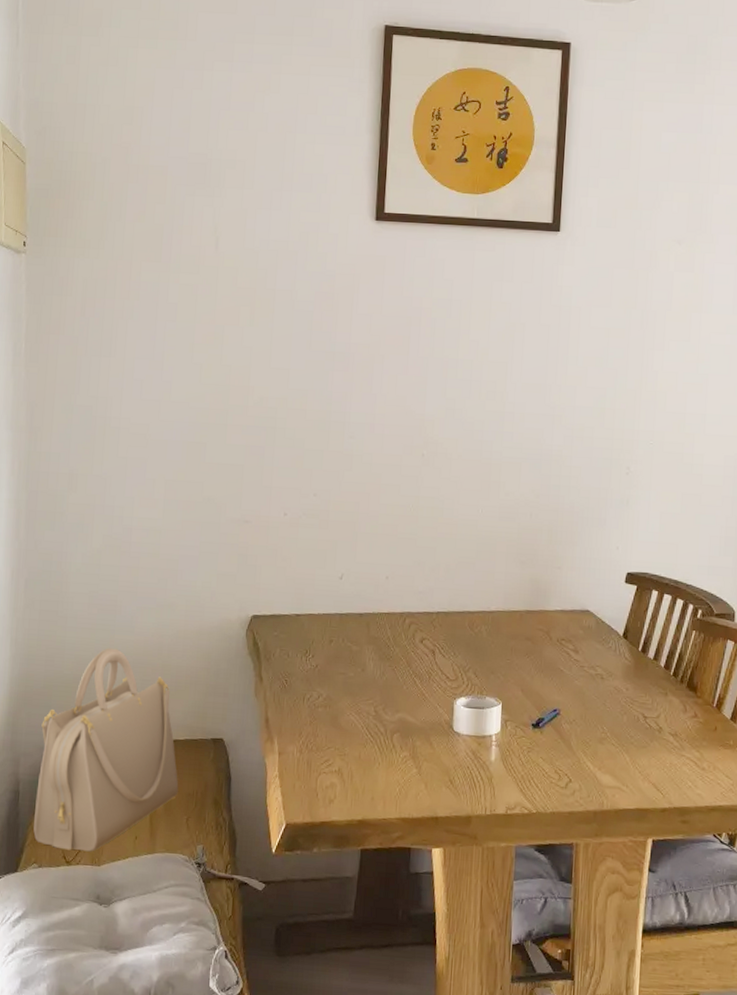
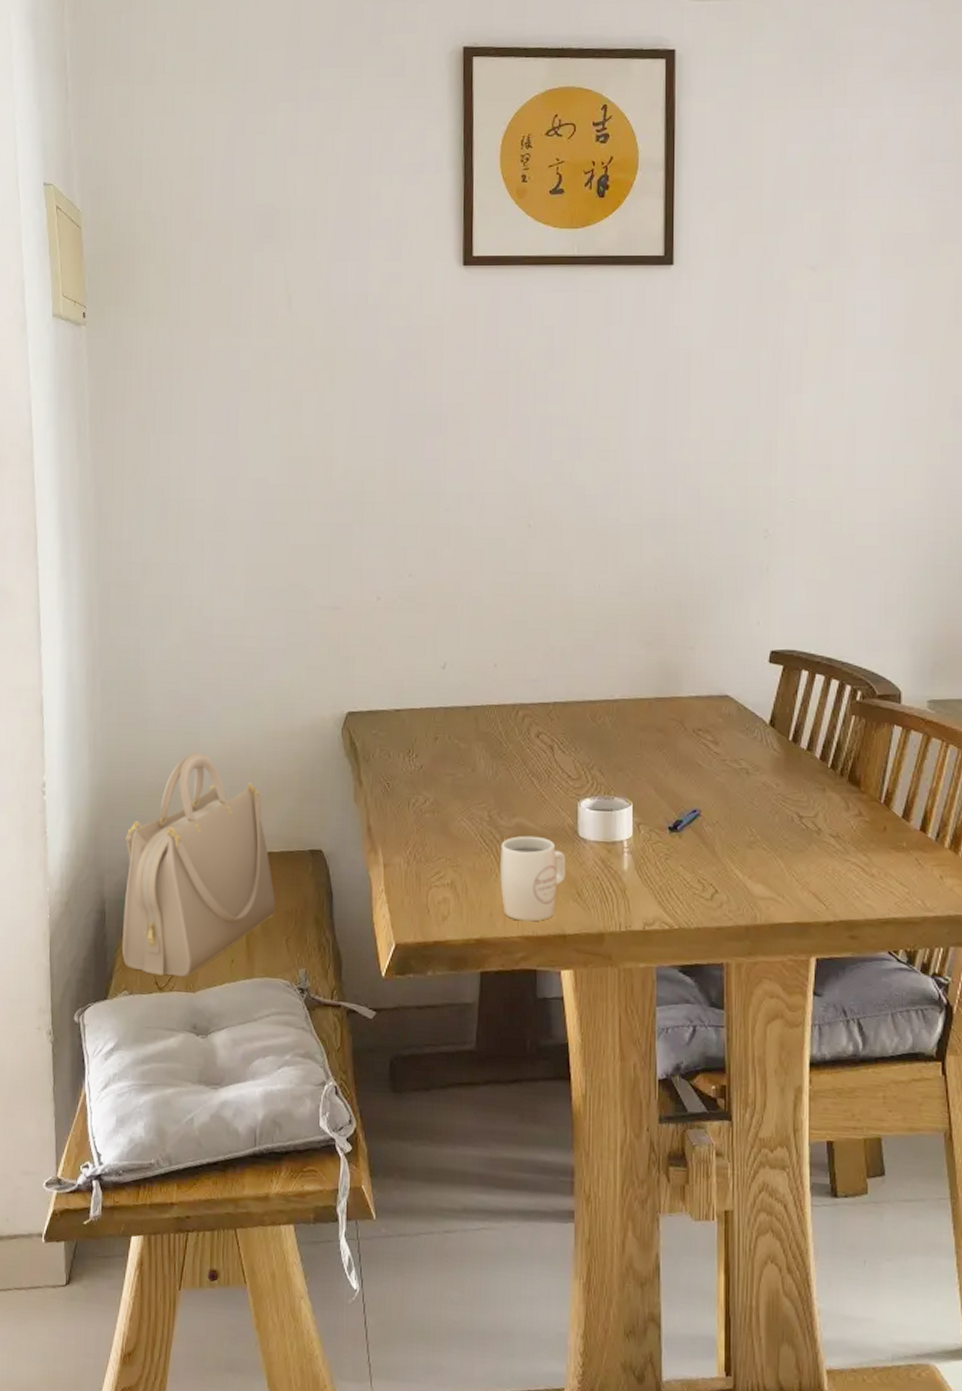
mug: none [382,729,441,805] -> present [500,835,566,922]

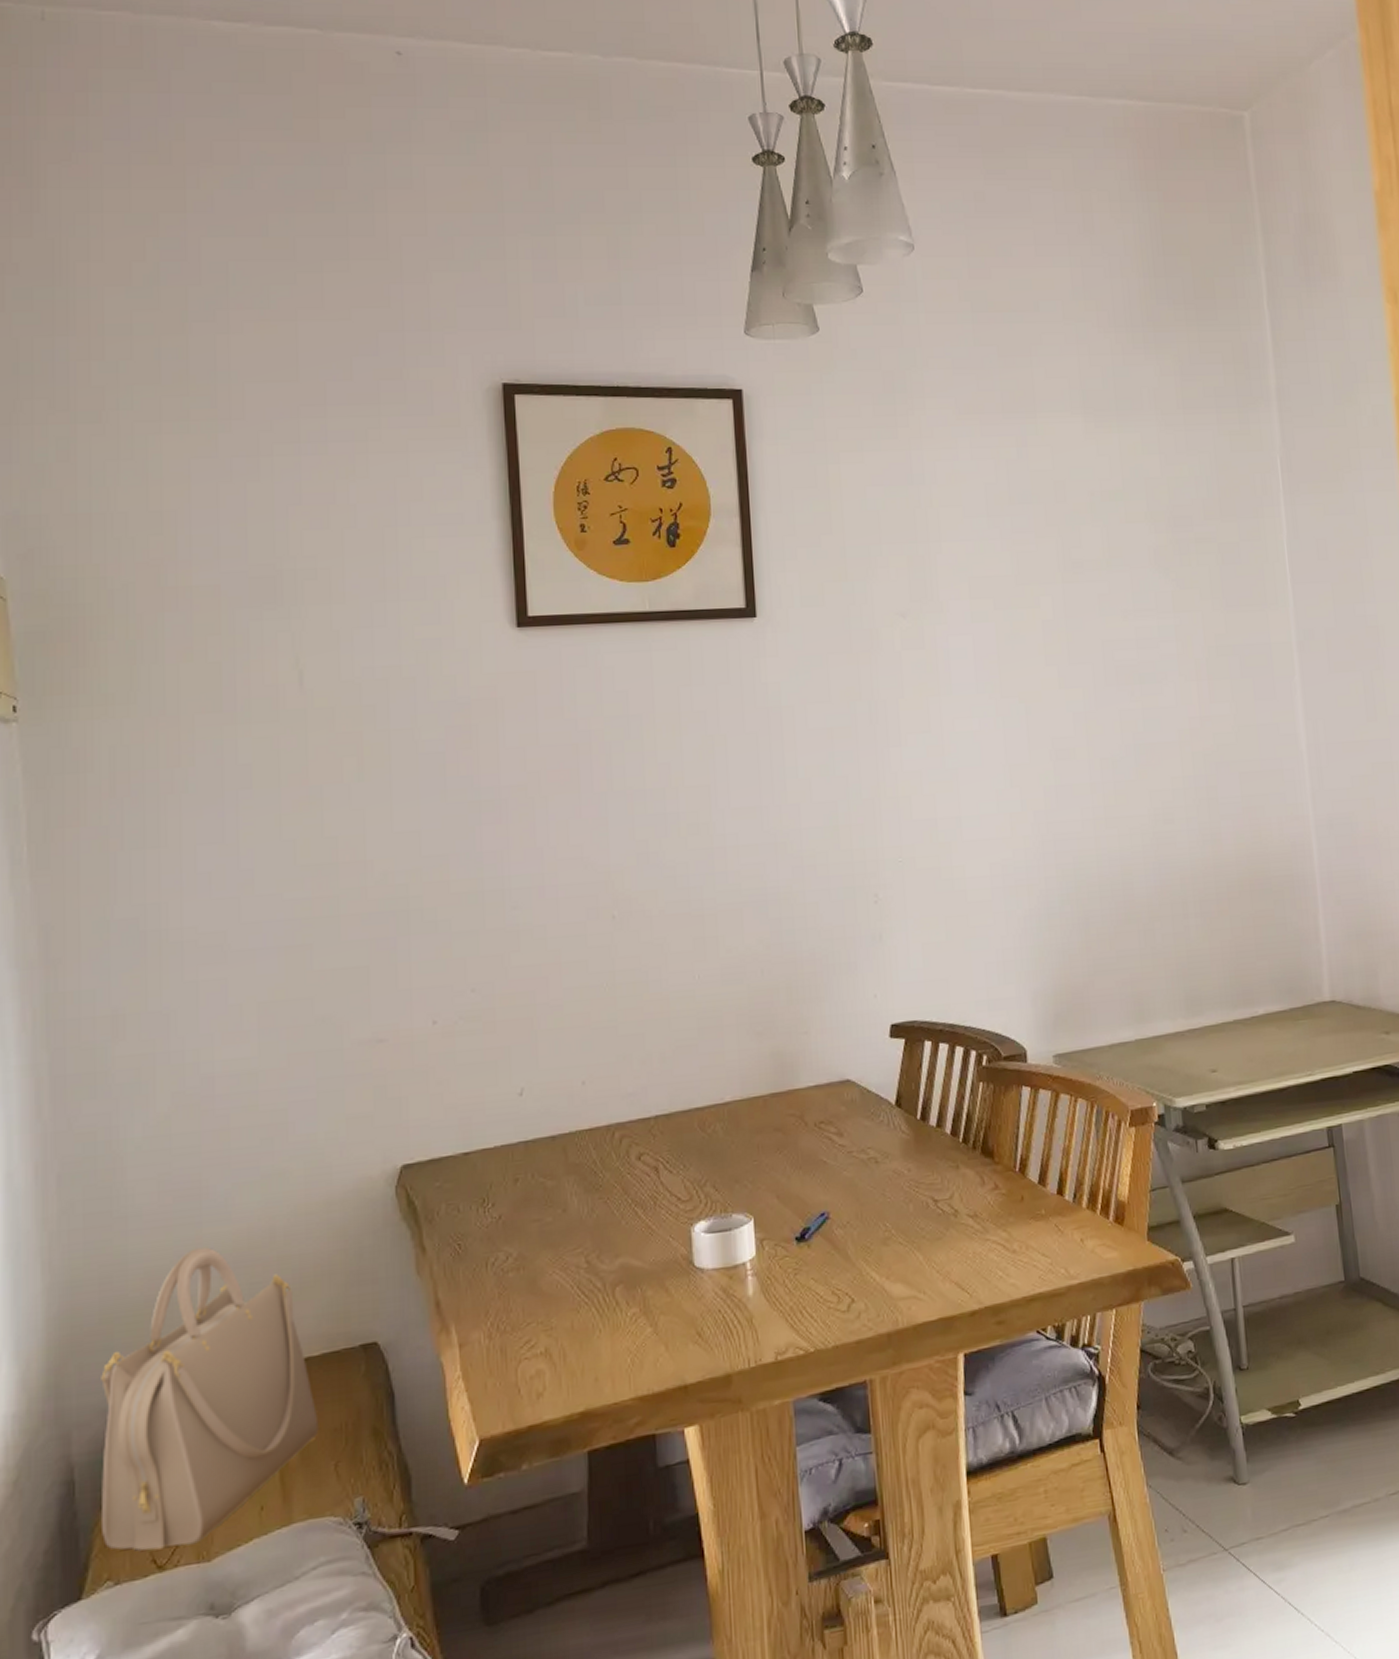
mug: present [500,835,566,922] -> none [603,1275,682,1380]

